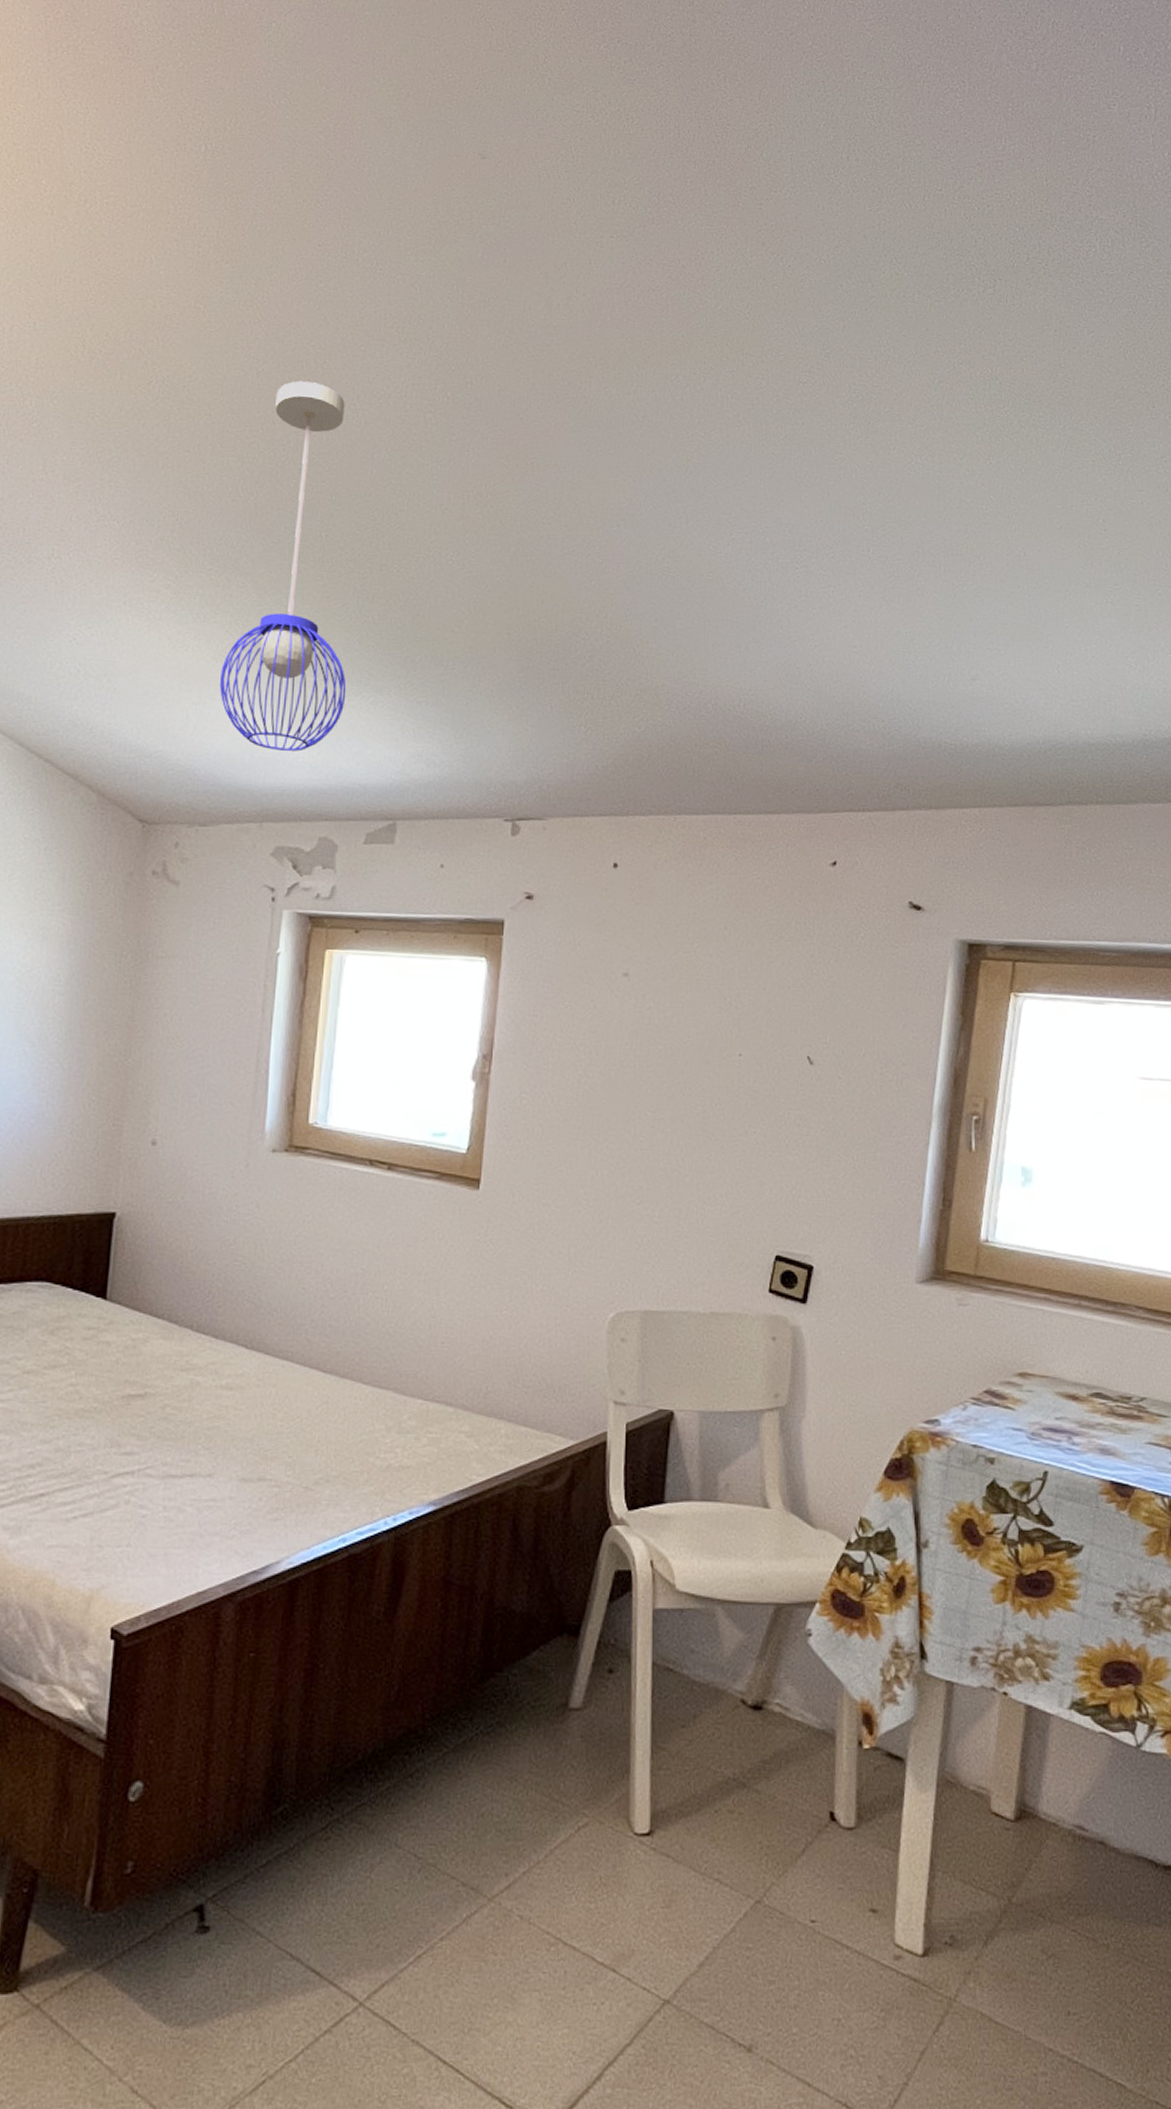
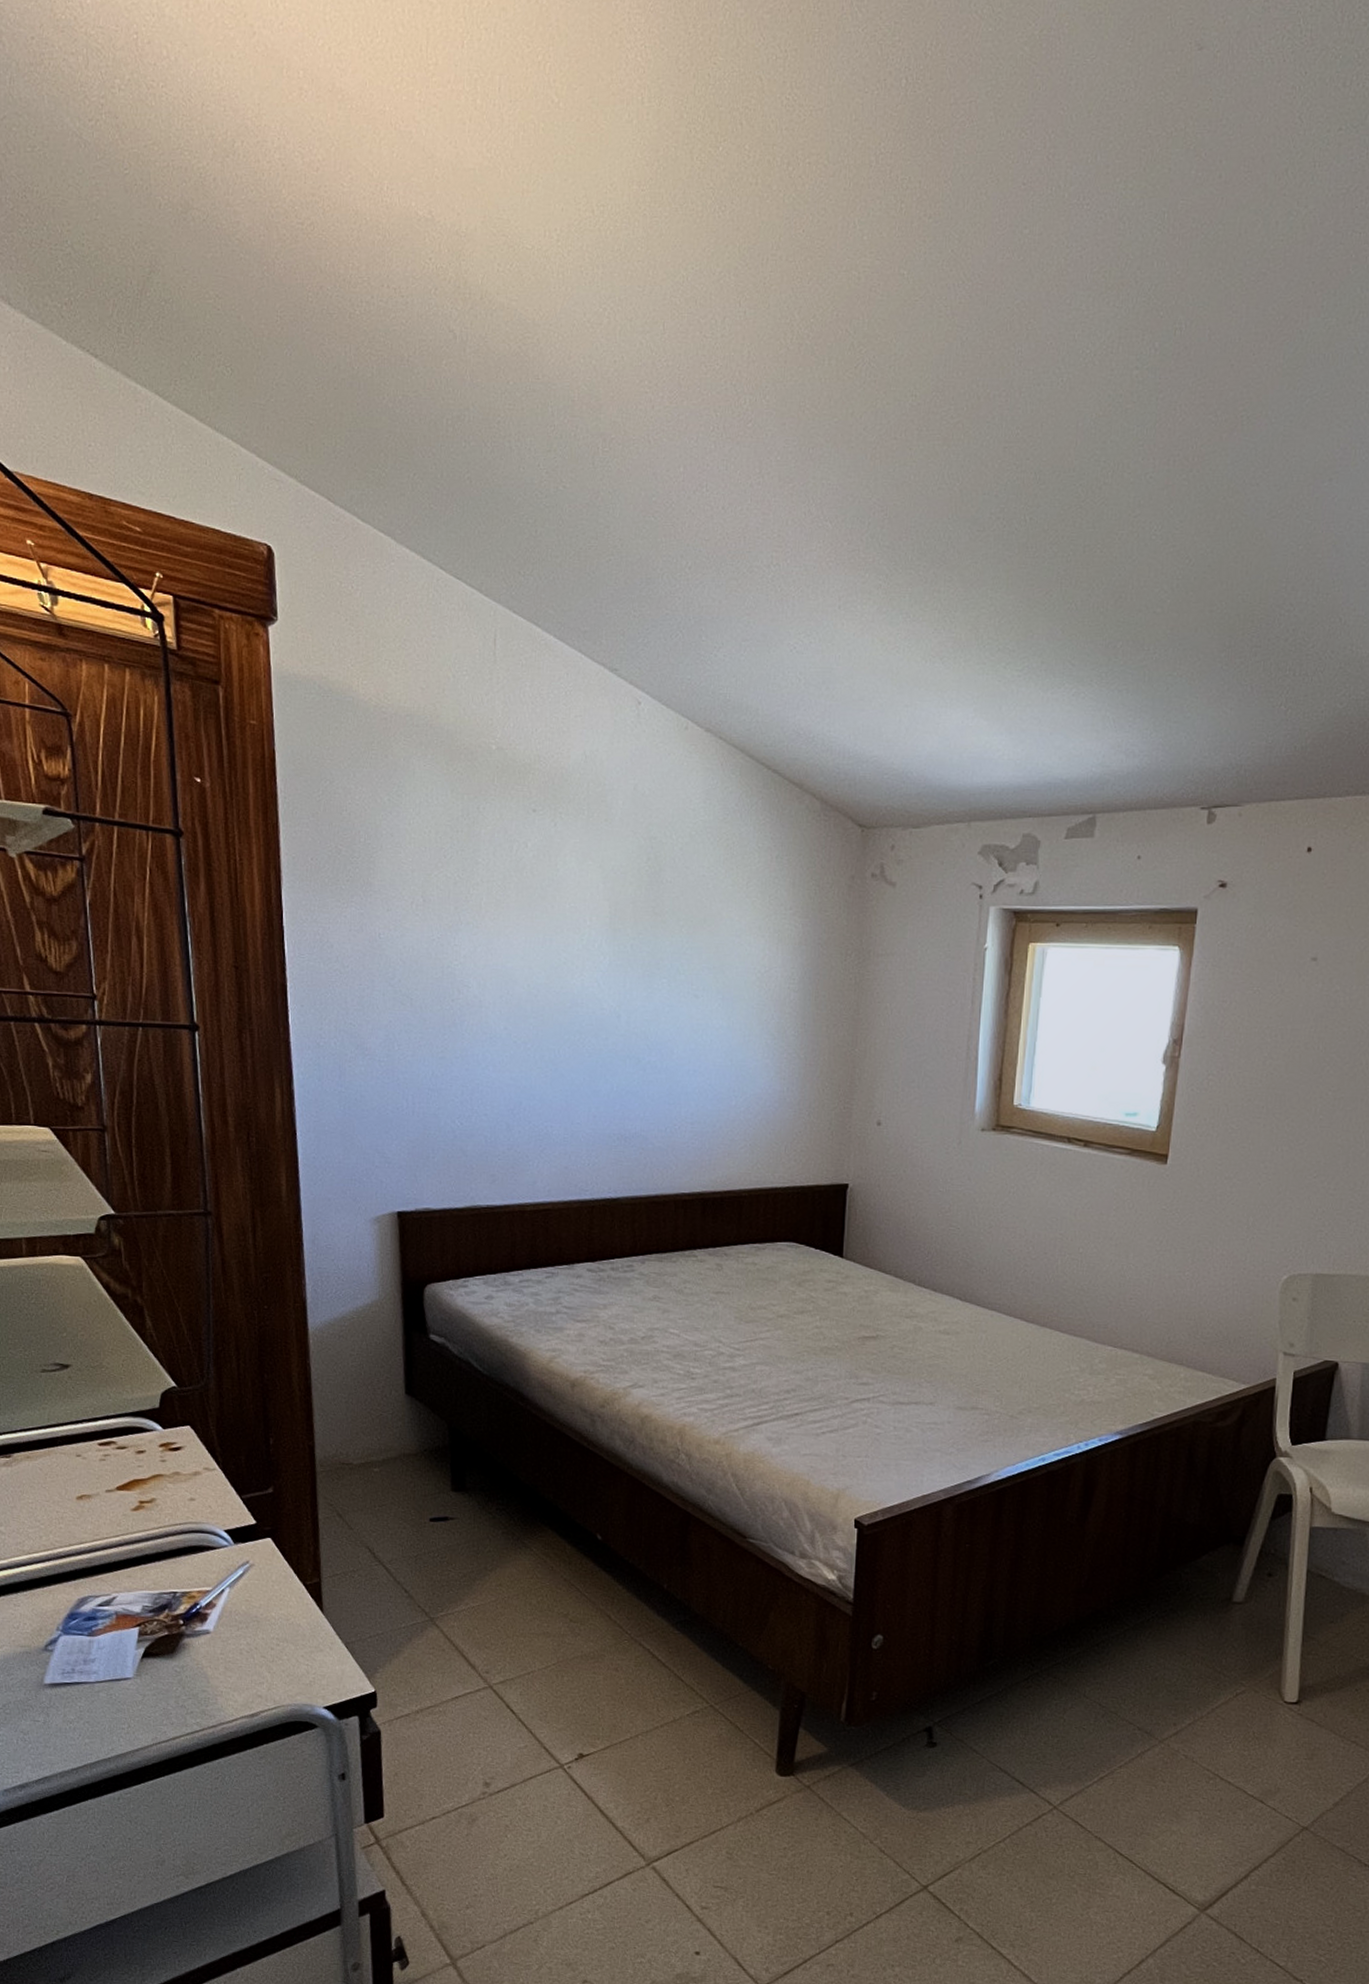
pendant light: present [220,381,347,752] -> none [929,347,1050,750]

